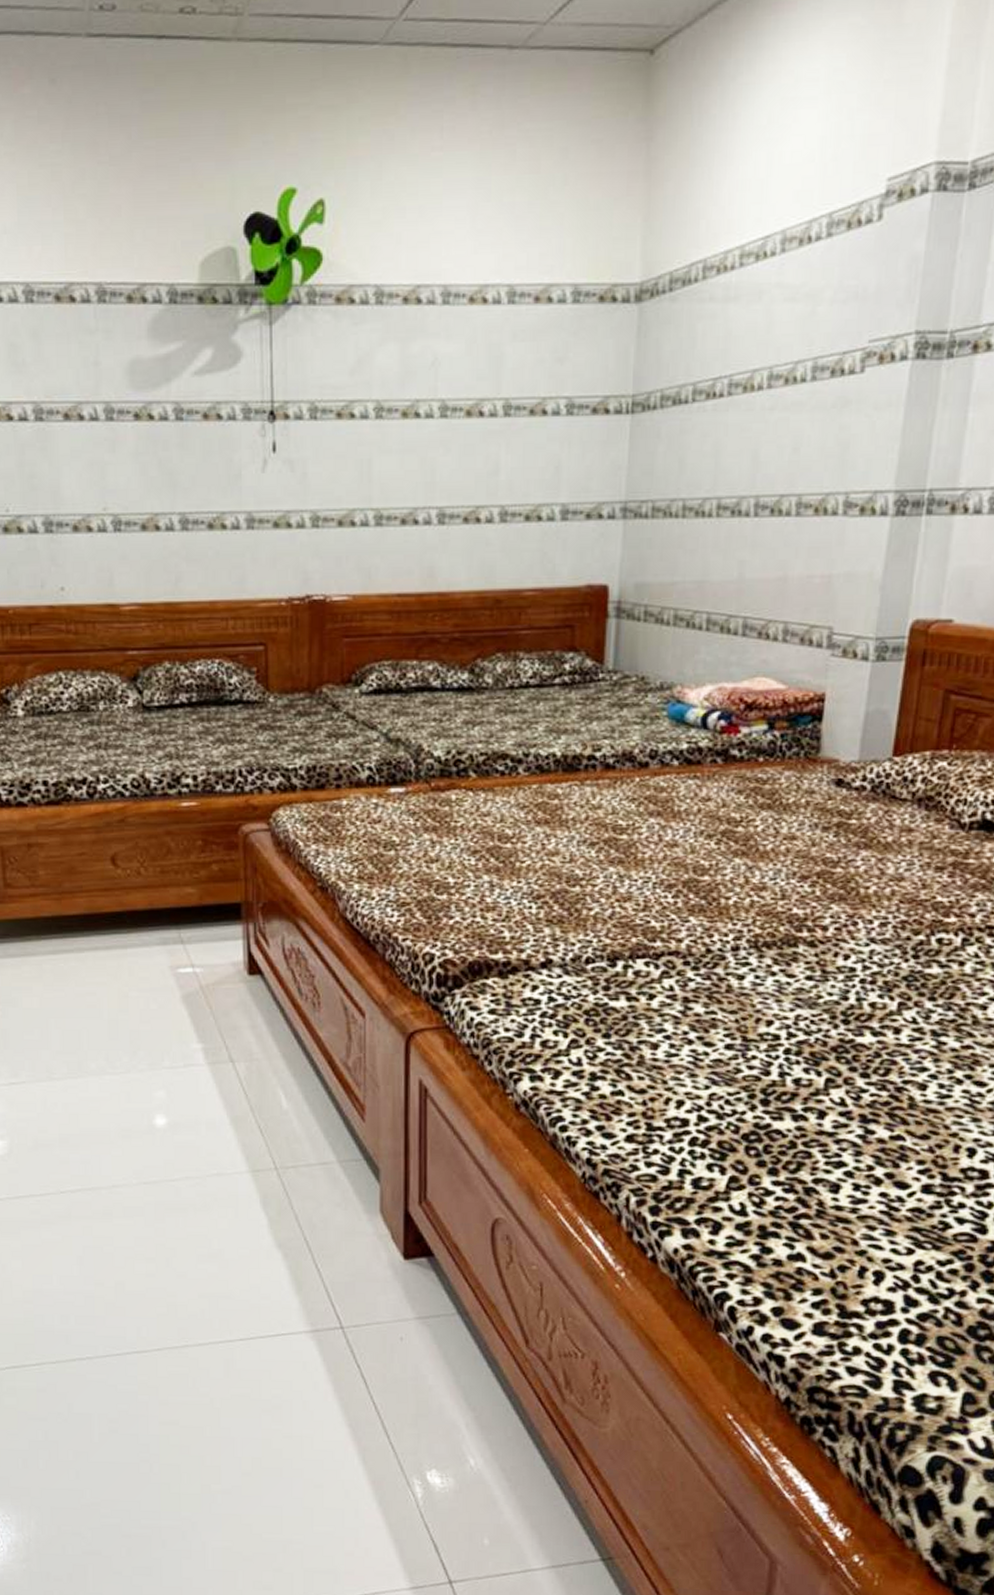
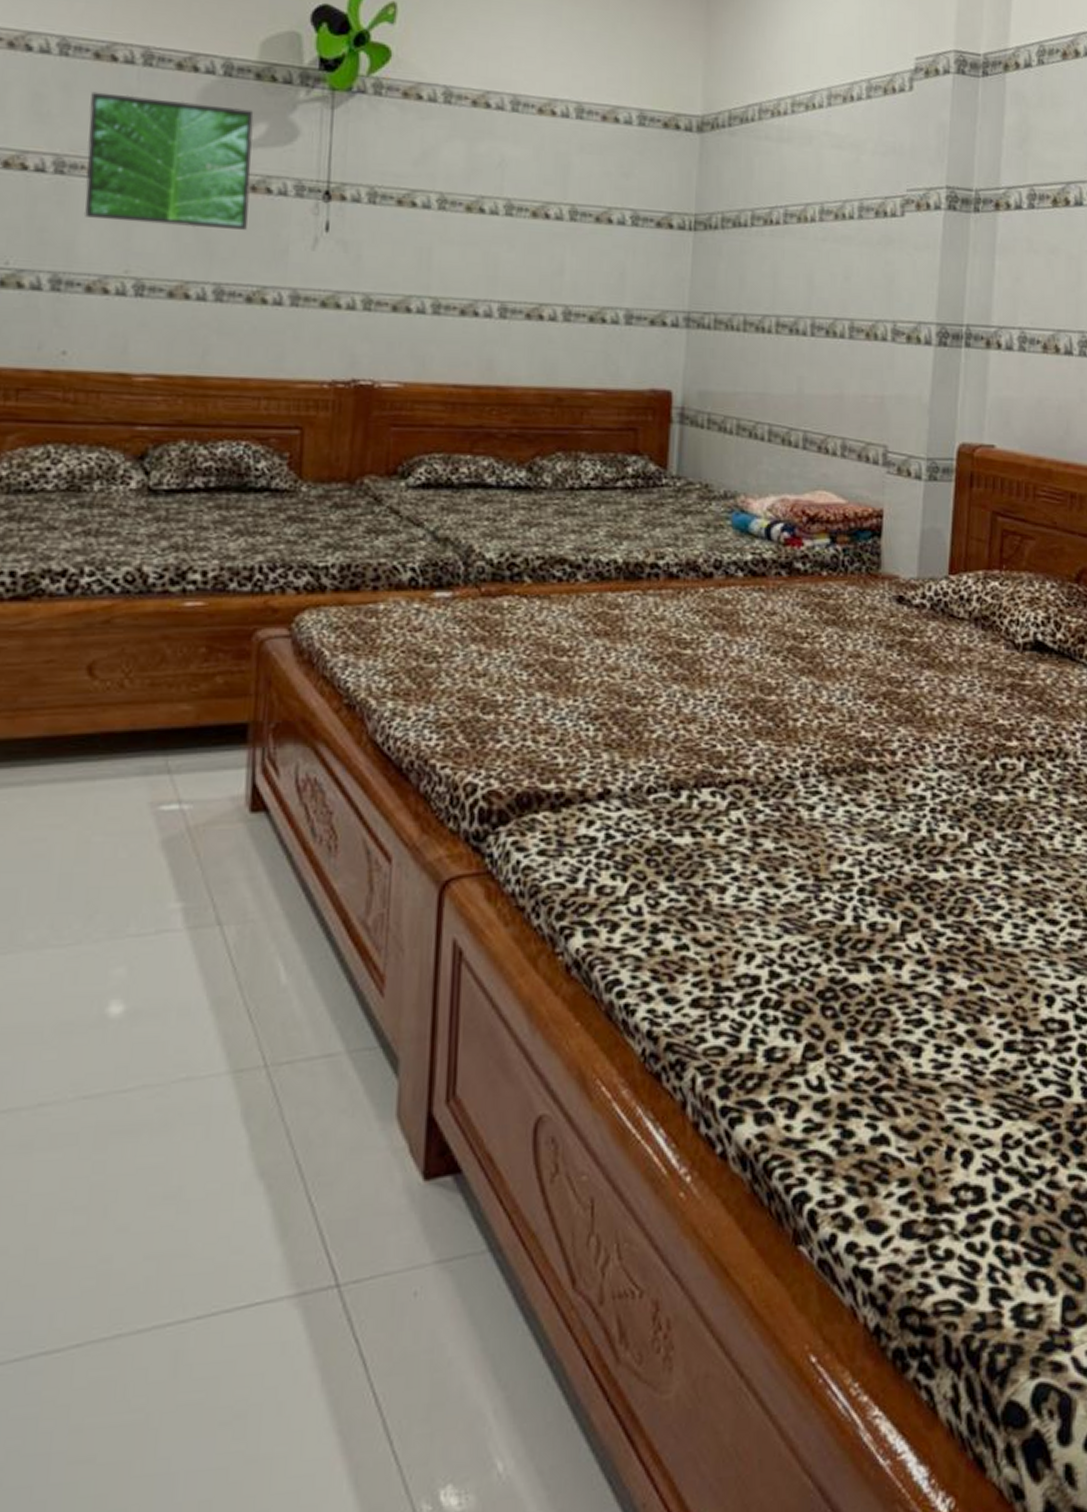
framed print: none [57,334,203,461] -> present [83,91,254,230]

